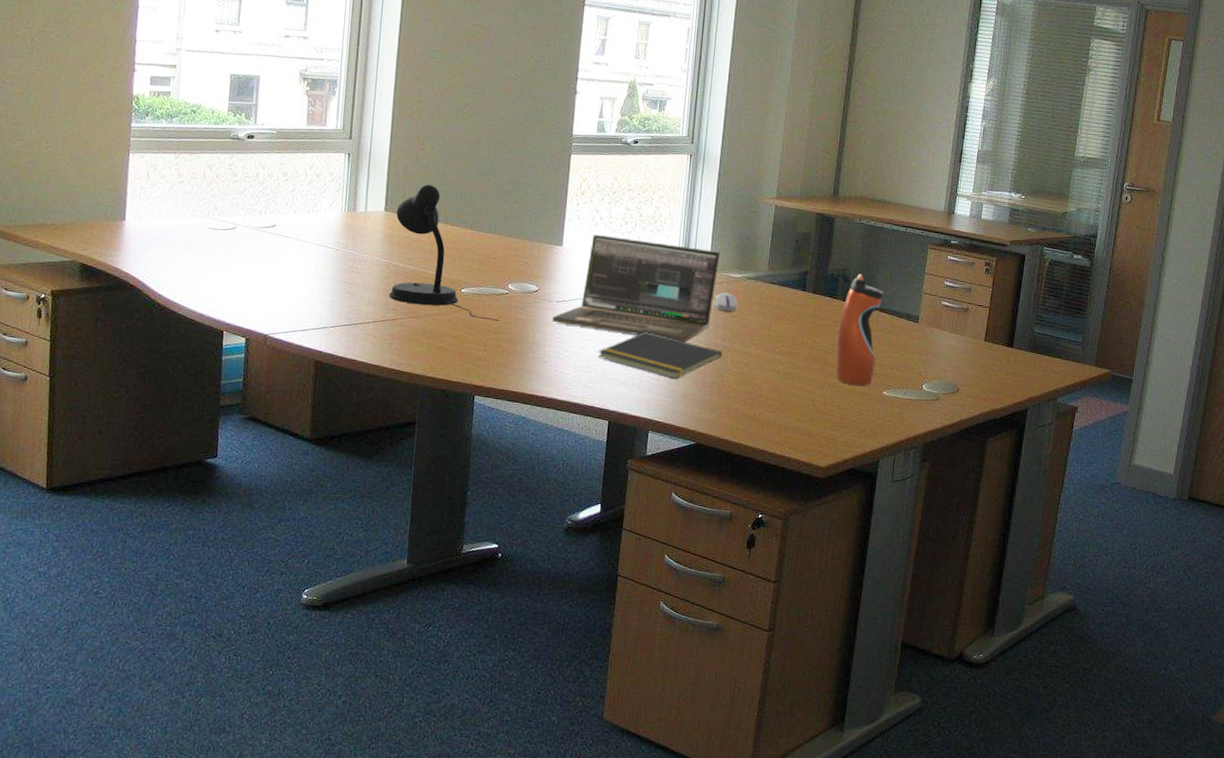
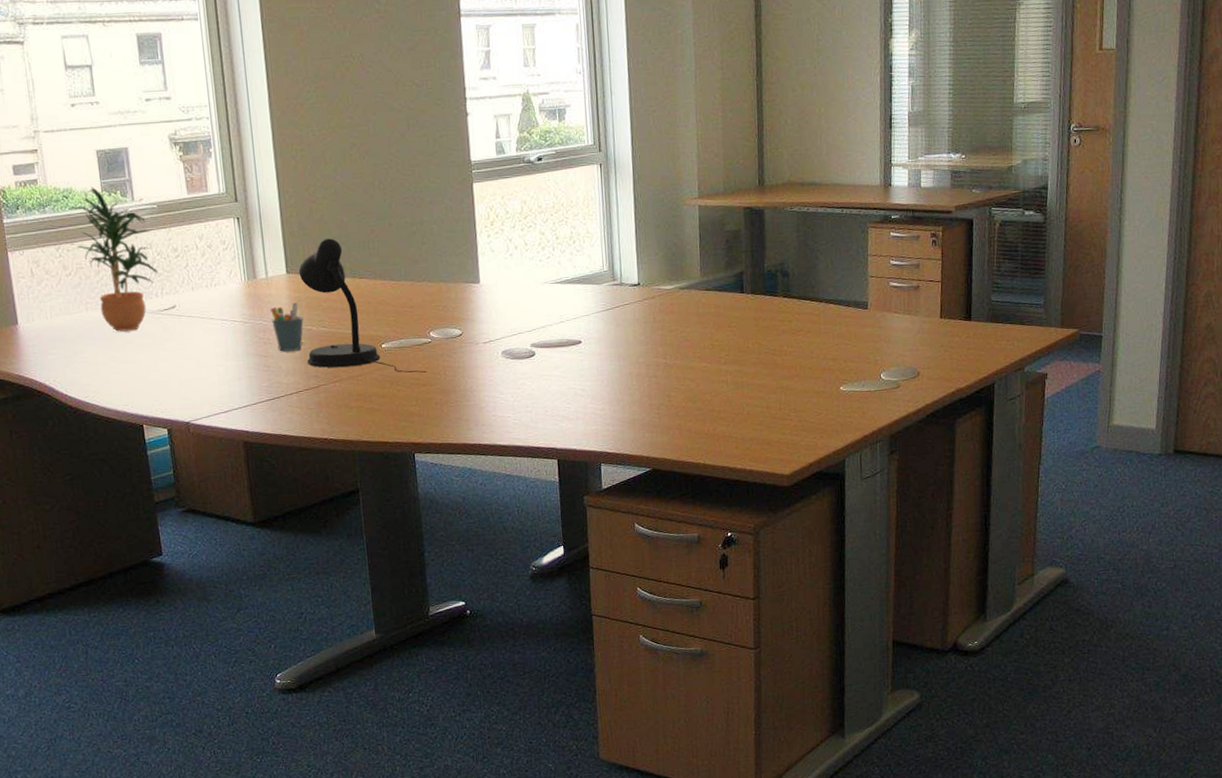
potted plant: none [194,105,266,242] -> present [68,186,158,332]
pen holder: none [363,238,393,283] -> present [270,301,304,352]
laptop: present [553,234,720,343] -> none [482,264,648,367]
notepad: present [598,332,723,379] -> none [535,361,666,406]
computer mouse: present [714,292,738,311] -> none [648,307,675,327]
water bottle: present [836,274,884,386] -> none [784,266,828,385]

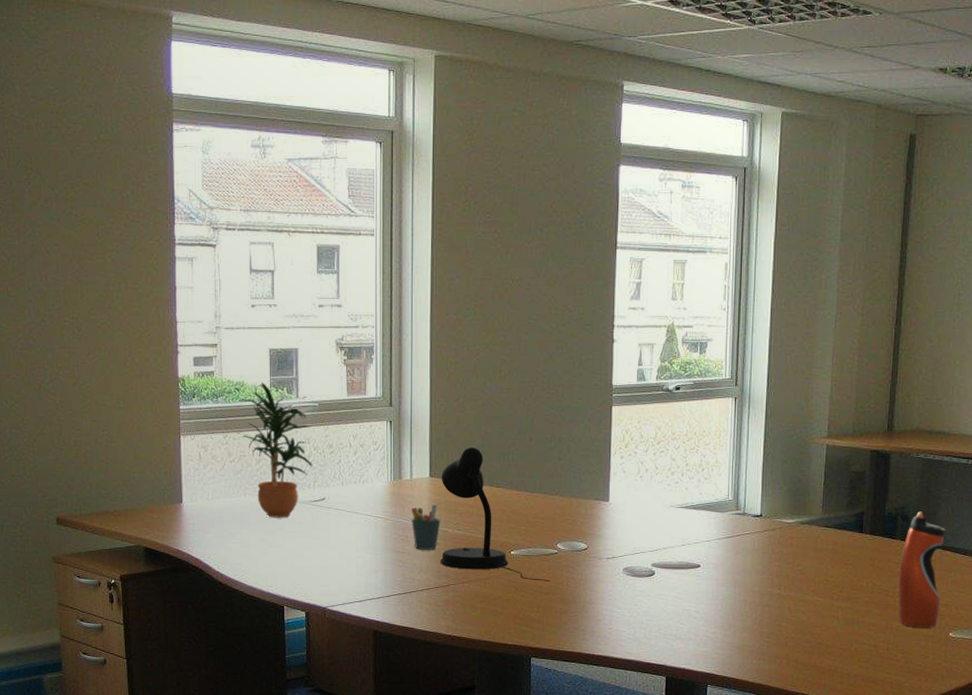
water bottle: none [784,266,828,385] -> present [898,511,946,628]

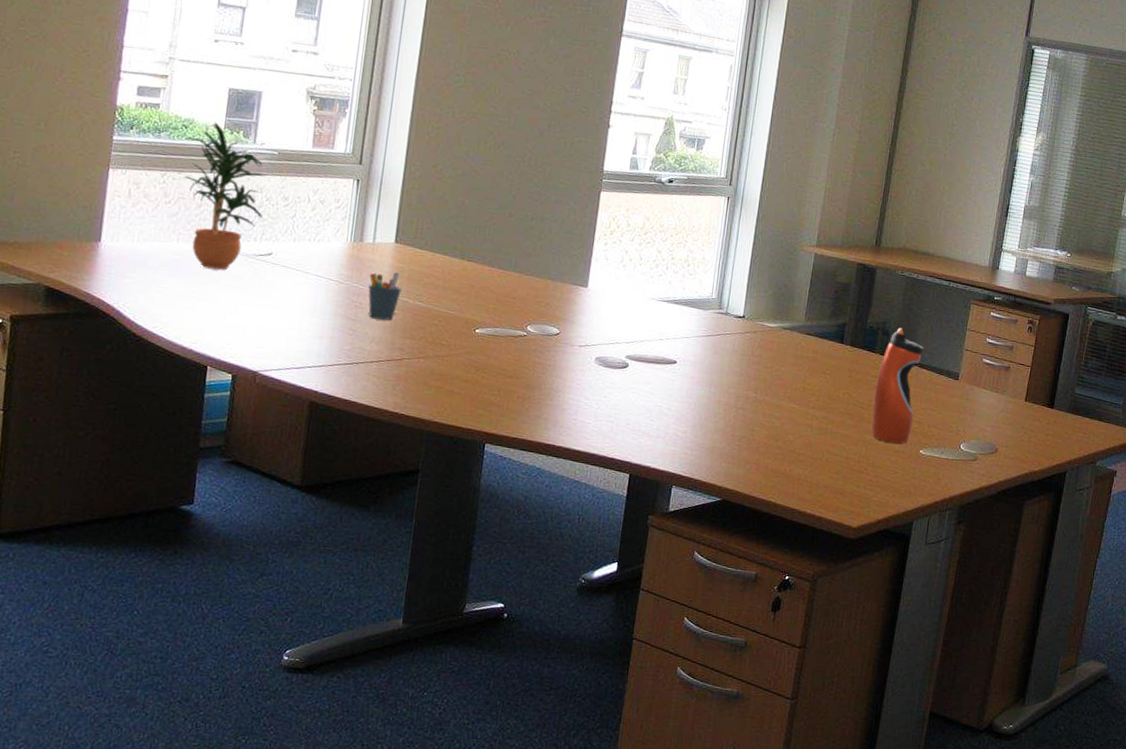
desk lamp: present [440,447,551,582] -> none [396,216,516,365]

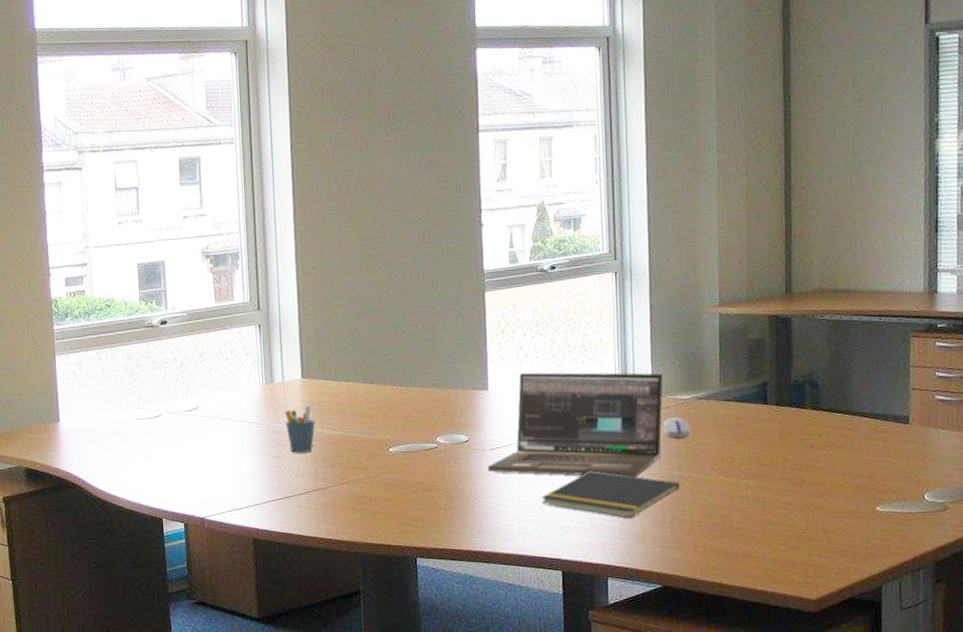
potted plant: present [184,121,265,270] -> none [110,296,184,430]
laptop: none [574,276,756,394] -> present [488,372,663,478]
notepad: none [621,381,755,431] -> present [541,471,681,518]
computer mouse: none [747,342,773,362] -> present [663,417,691,437]
water bottle: present [872,327,924,444] -> none [812,377,863,503]

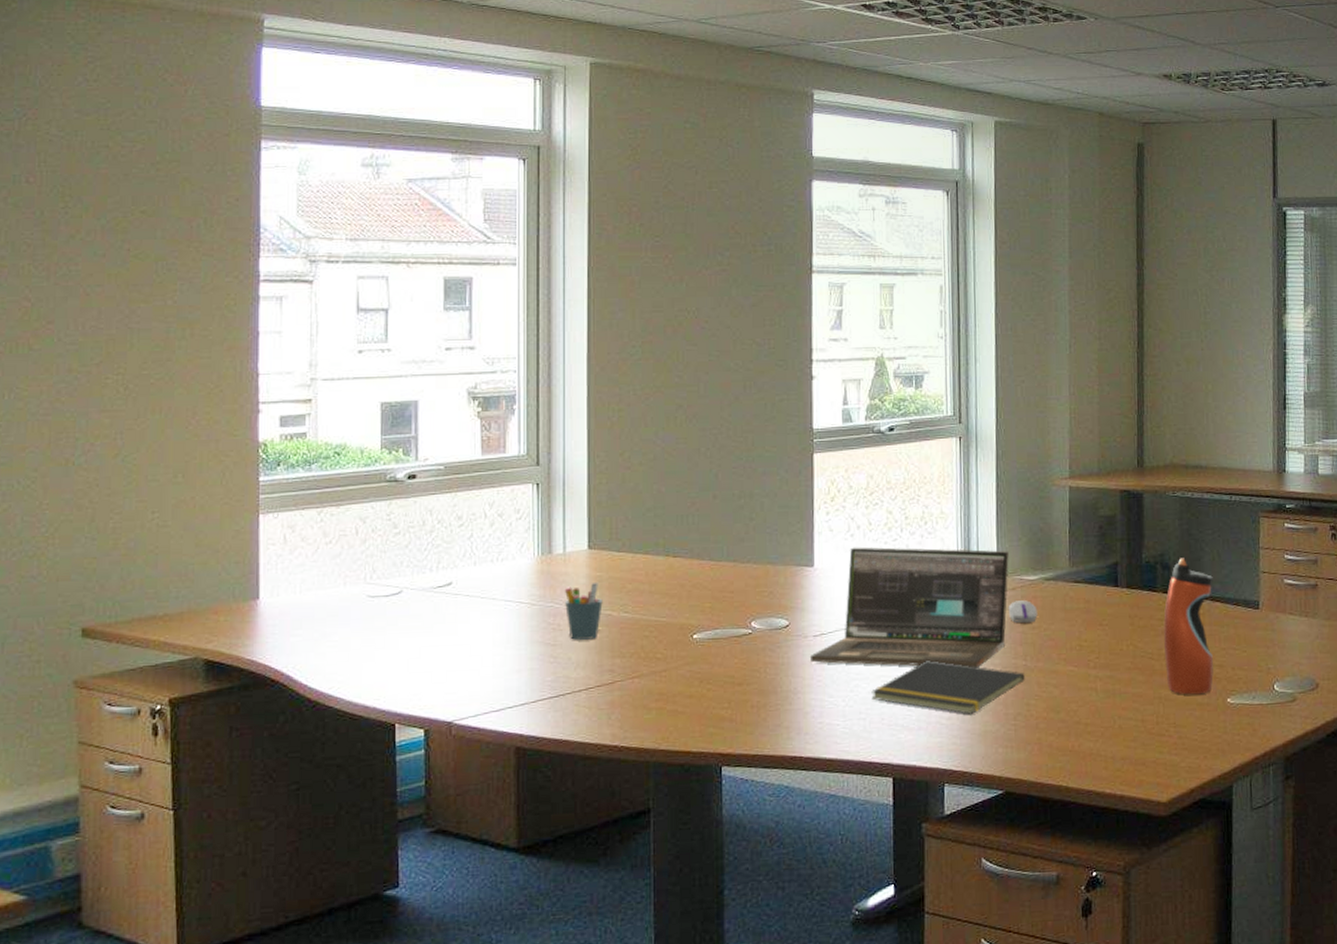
water bottle: none [812,377,863,503] -> present [1163,558,1214,695]

